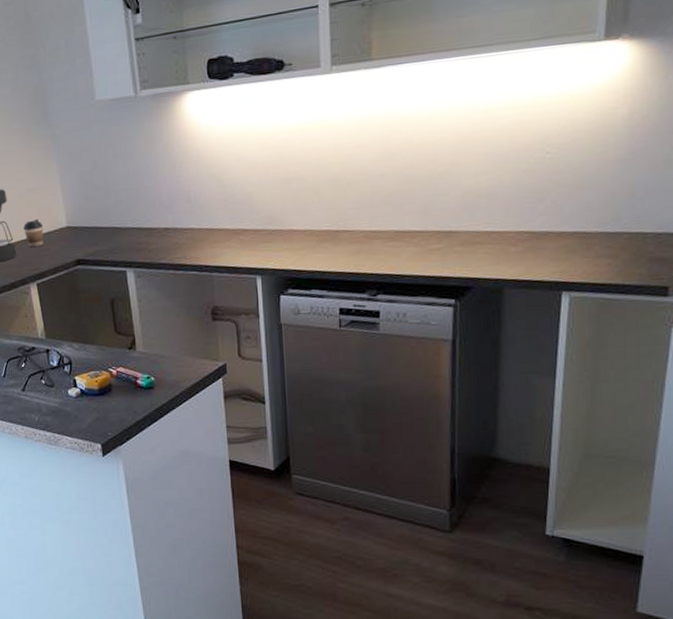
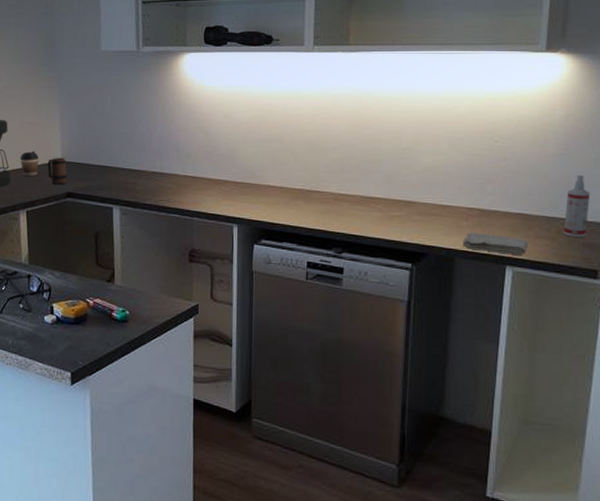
mug: none [52,223,75,253] -> present [47,158,67,185]
washcloth: none [511,258,587,279] -> present [462,233,528,255]
spray bottle: none [627,181,660,252] -> present [563,175,591,237]

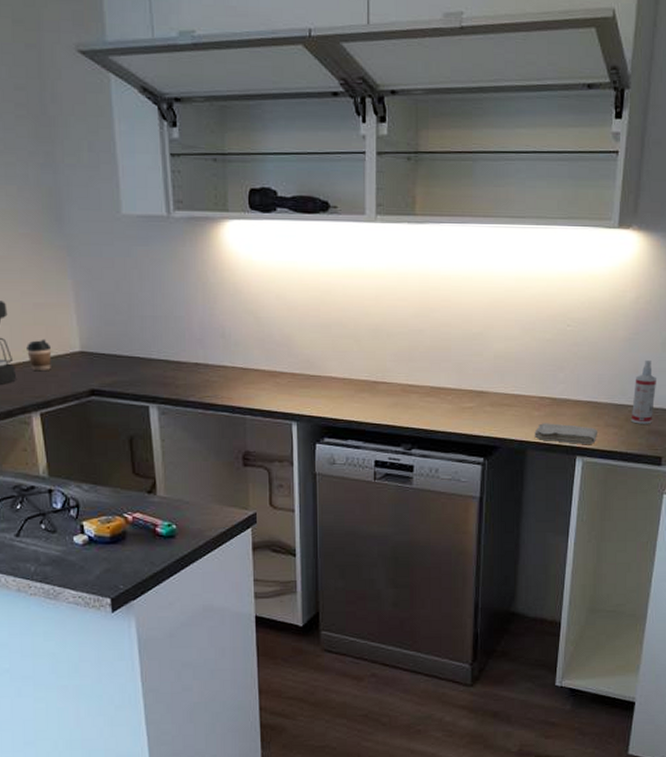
mug: present [47,158,67,185] -> none [62,347,90,380]

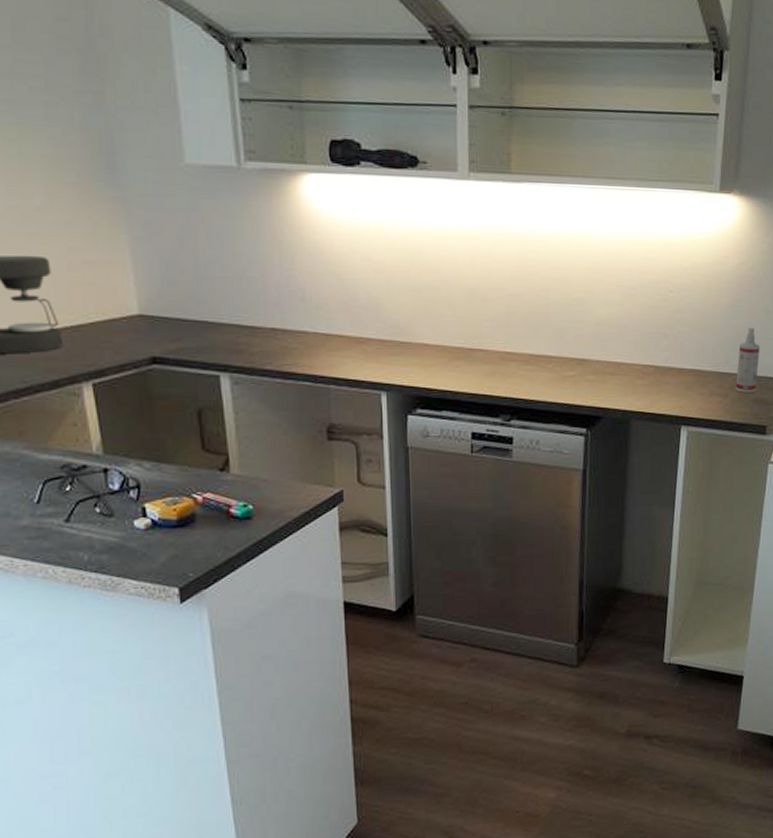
coffee cup: present [27,339,51,372] -> none [75,300,104,337]
washcloth: present [534,423,597,444] -> none [638,392,702,413]

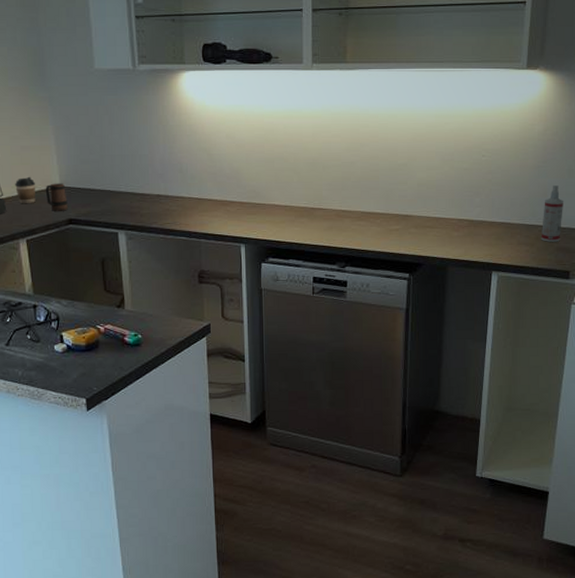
coffee cup: none [75,300,104,337] -> present [15,176,35,204]
mug: none [118,310,150,347] -> present [45,183,68,211]

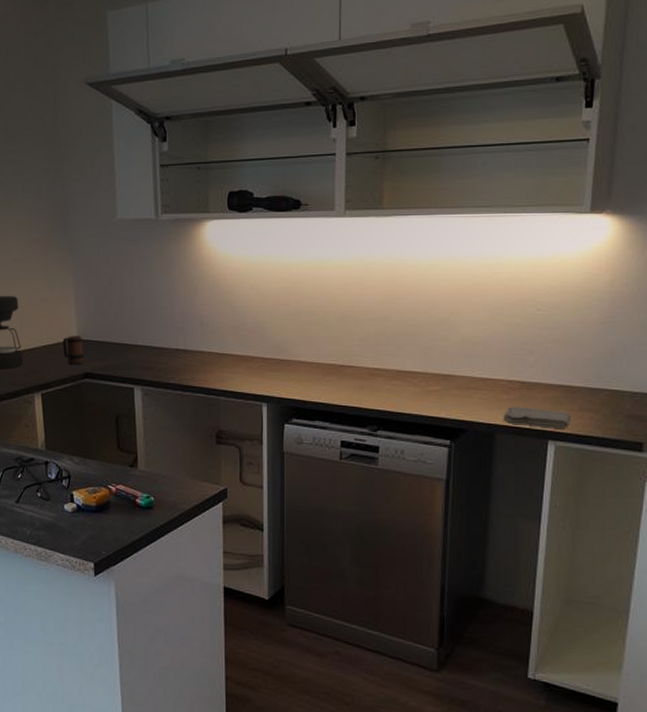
coffee cup: present [15,176,35,204] -> none [33,328,53,357]
washcloth: none [454,242,511,261] -> present [503,406,571,428]
spray bottle: present [541,186,564,242] -> none [607,344,636,409]

